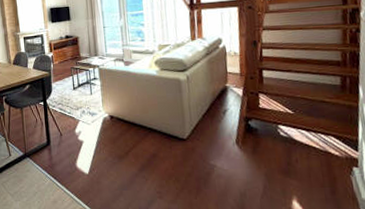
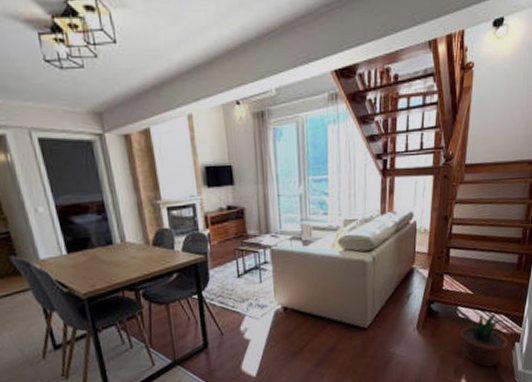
potted plant: none [275,129,353,190] -> present [454,311,517,367]

